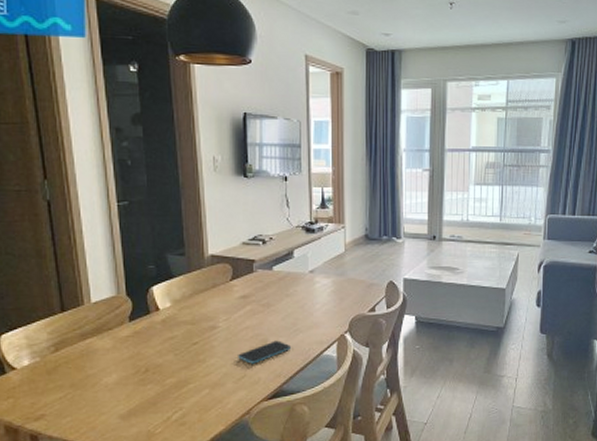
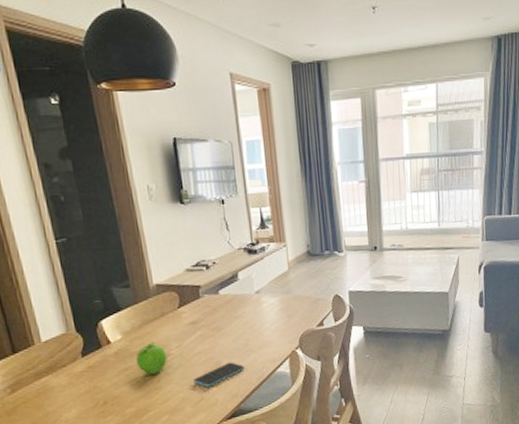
fruit: none [182,312,214,346] -> present [135,341,167,375]

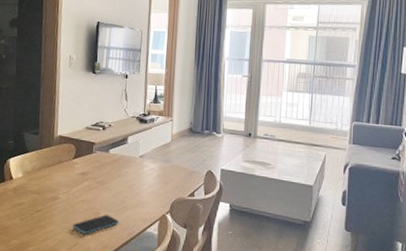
fruit: present [135,341,167,375] -> none [29,184,56,213]

